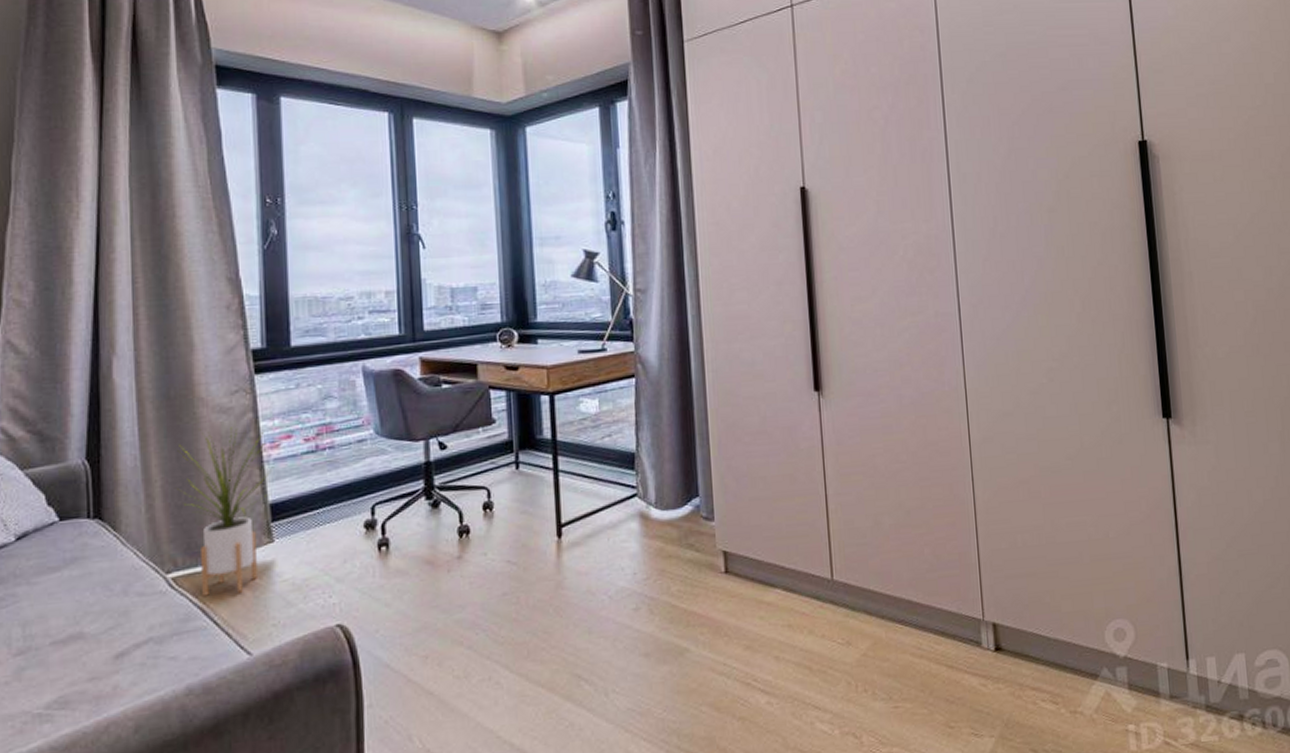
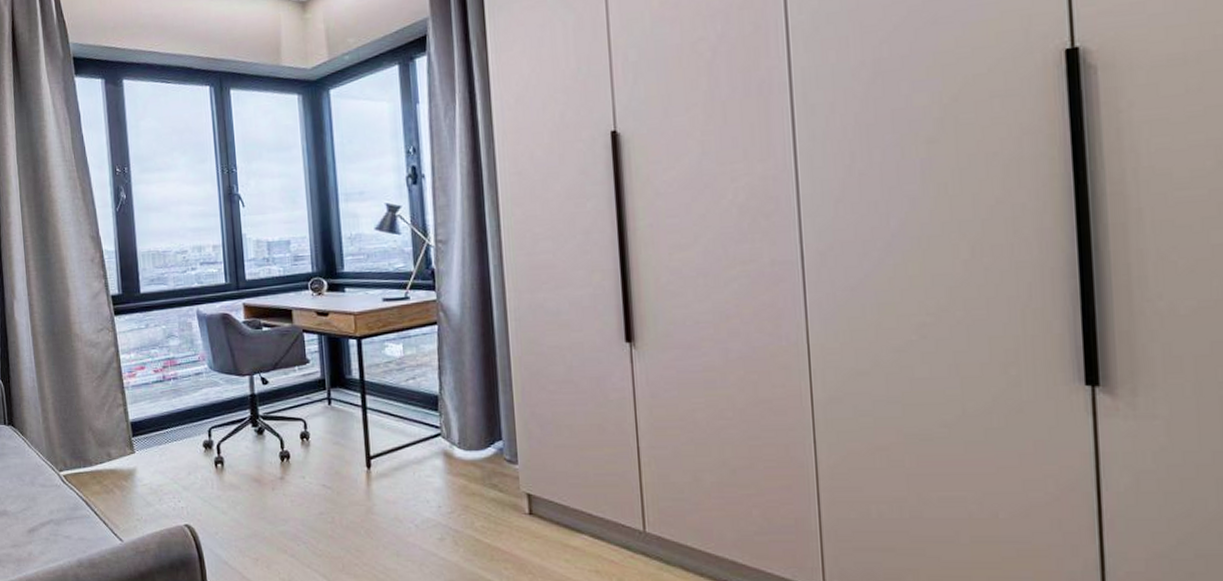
house plant: present [177,427,276,596] -> none [62,358,134,492]

